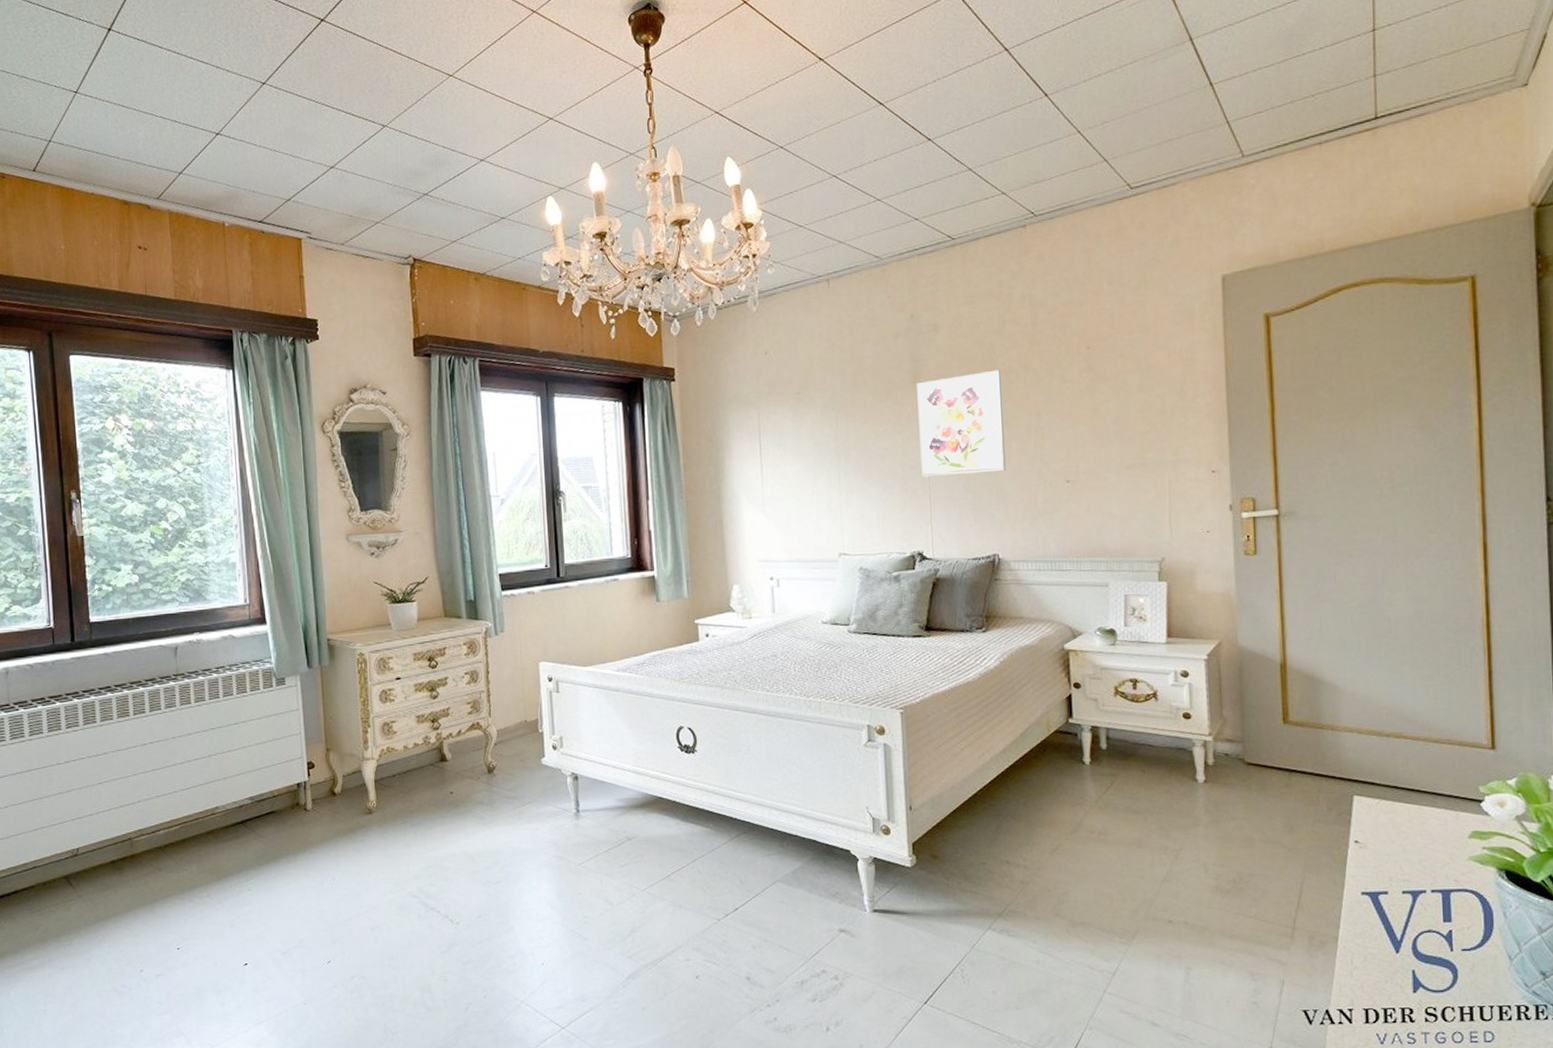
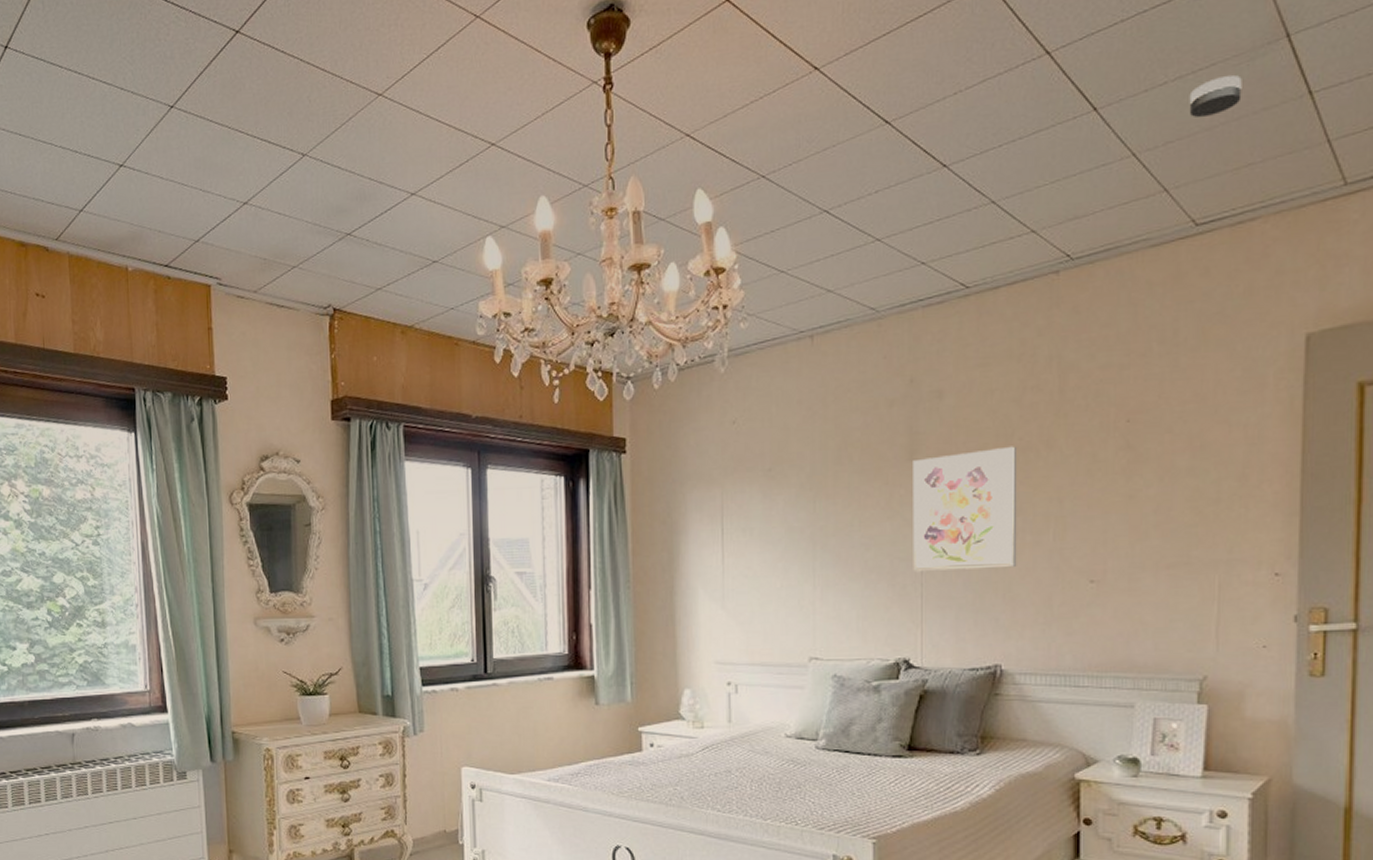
smoke detector: none [1118,69,1159,103] -> present [1189,74,1242,118]

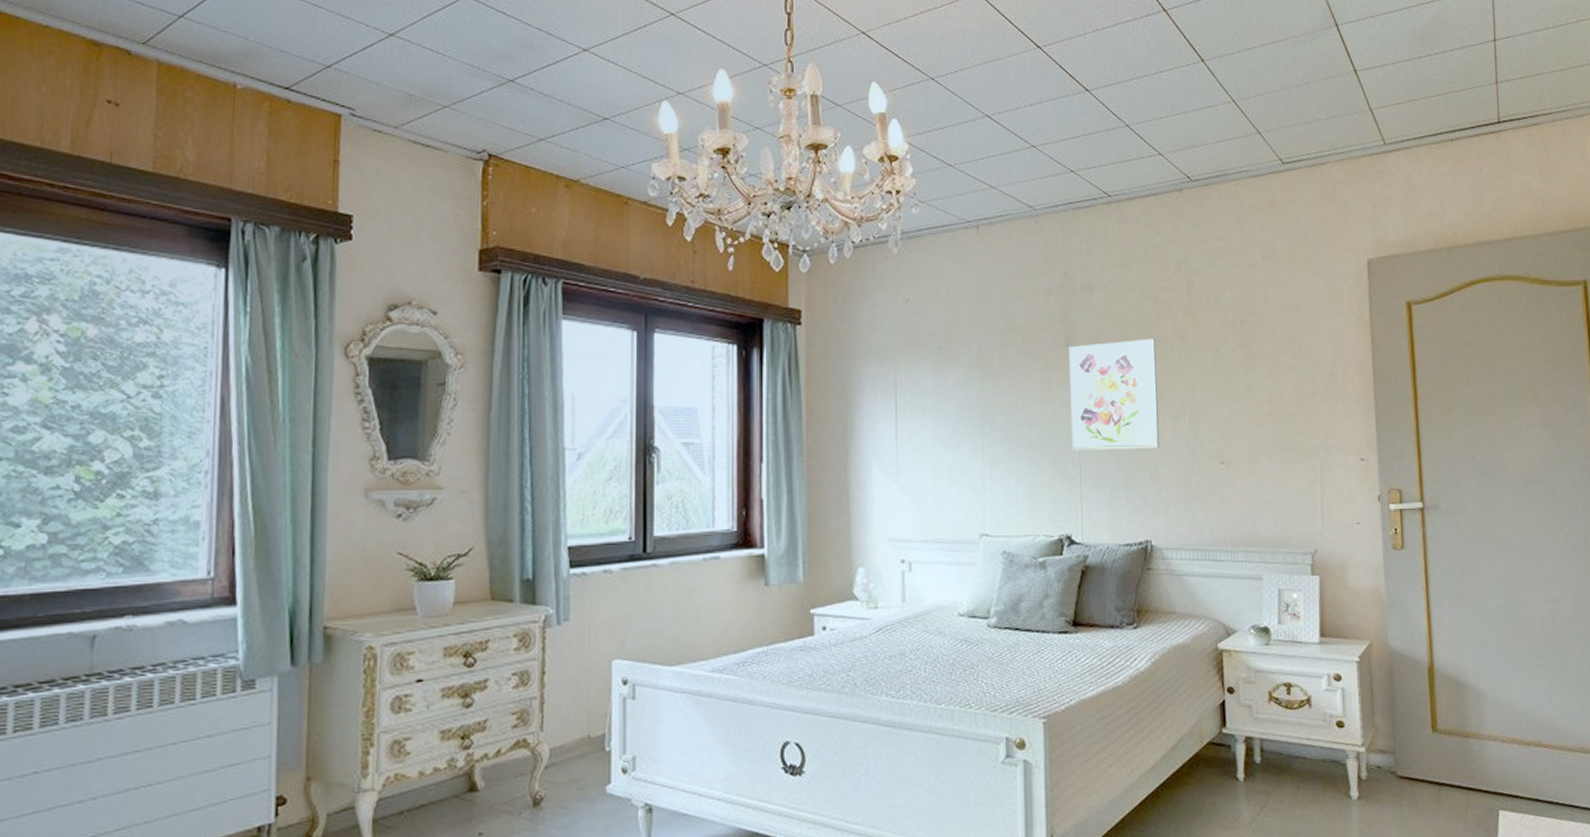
smoke detector: present [1189,74,1242,118] -> none [1271,48,1308,79]

